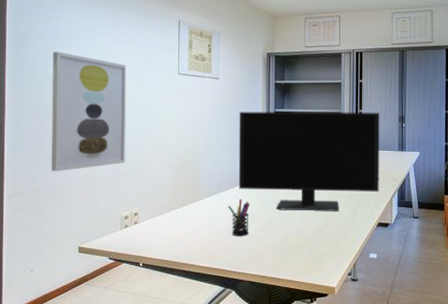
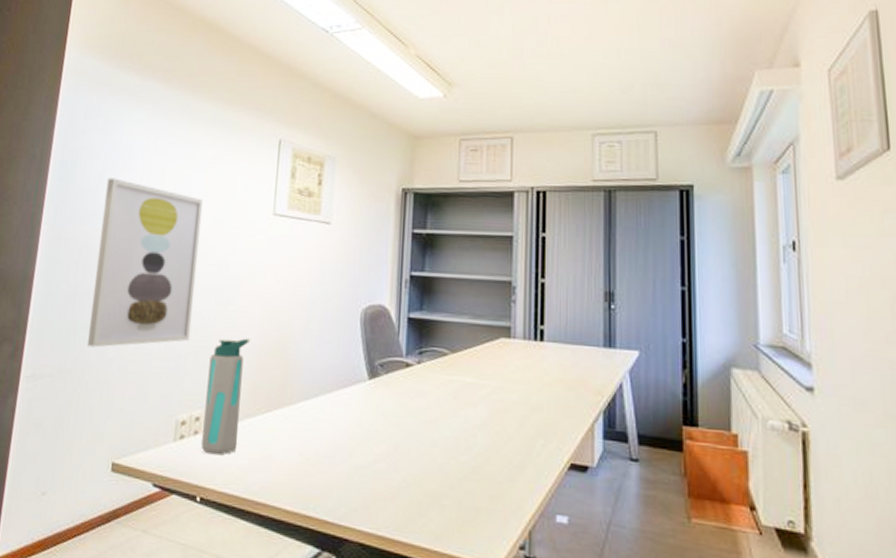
water bottle: none [139,159,169,236] -> present [200,338,251,456]
pen holder: present [228,198,250,236] -> none [333,406,367,468]
monitor: present [238,111,379,211] -> none [350,273,573,439]

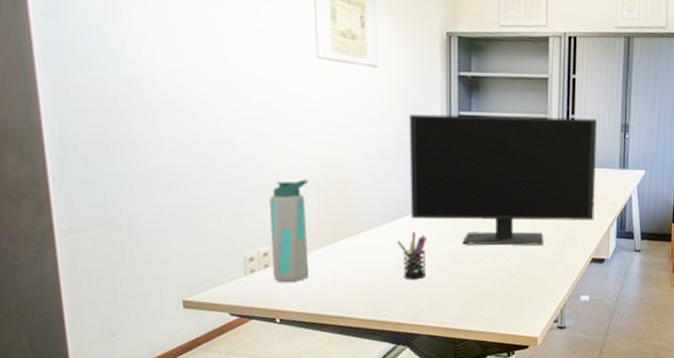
wall art: present [86,178,204,348] -> none [111,14,245,197]
pen holder: none [333,406,367,468] -> present [397,231,428,280]
monitor: none [350,273,573,439] -> present [408,114,597,246]

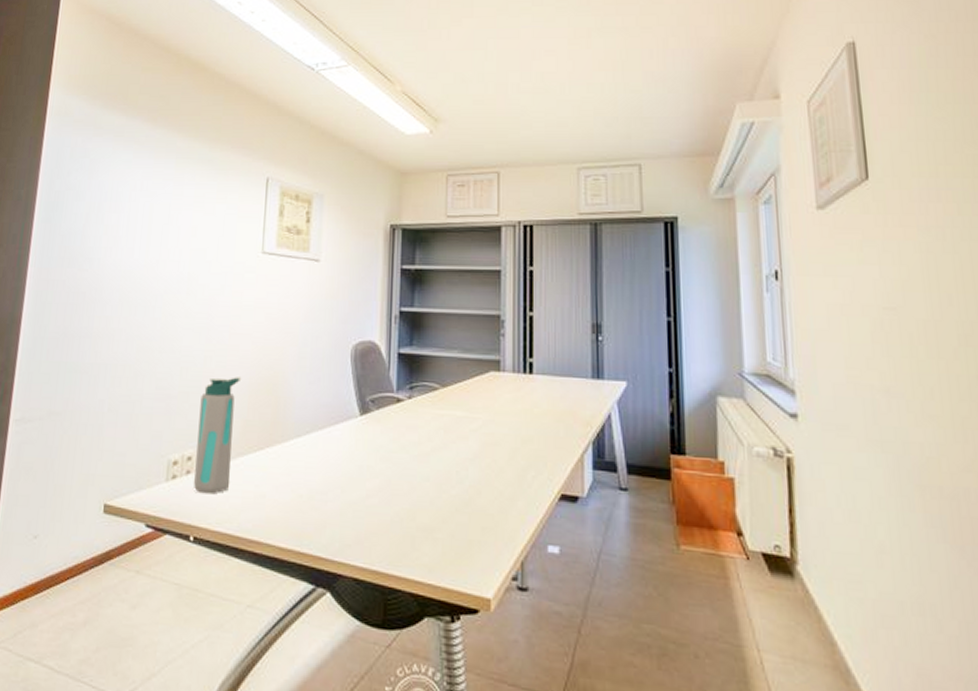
pen holder: present [397,231,428,280] -> none [325,442,359,504]
monitor: present [408,114,597,246] -> none [342,309,562,471]

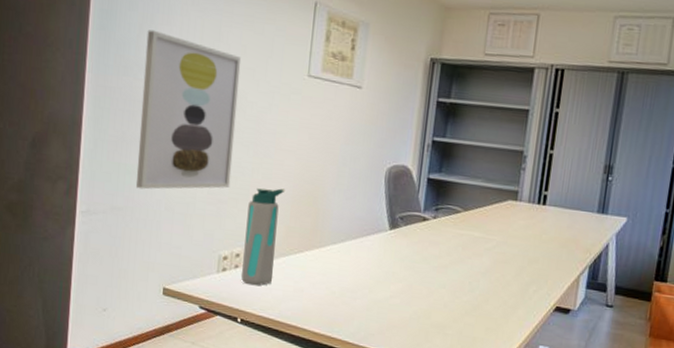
wall art: none [76,218,192,389] -> present [135,30,242,190]

